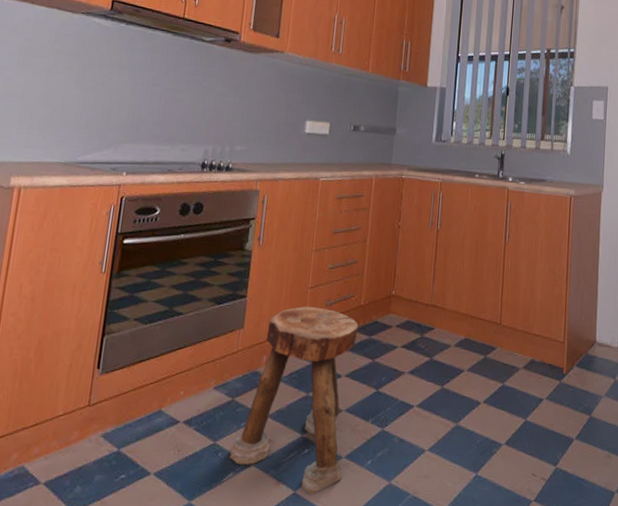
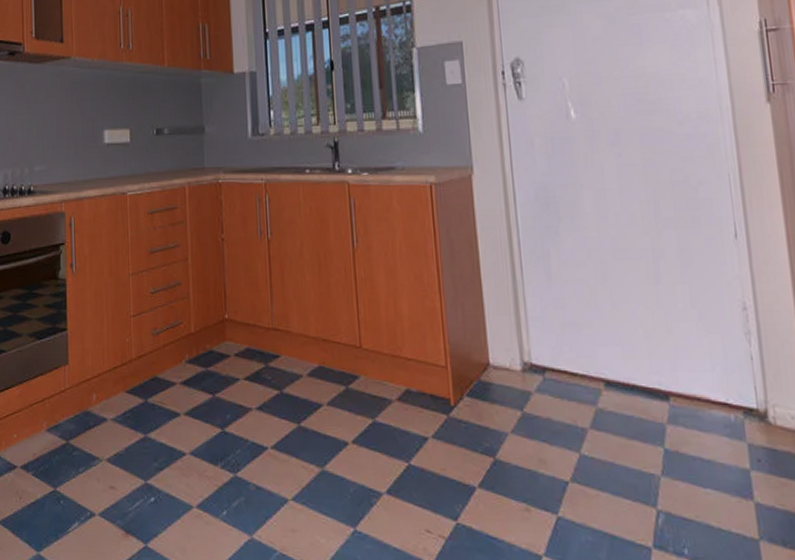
stool: present [230,306,359,494] -> none [72,337,196,548]

